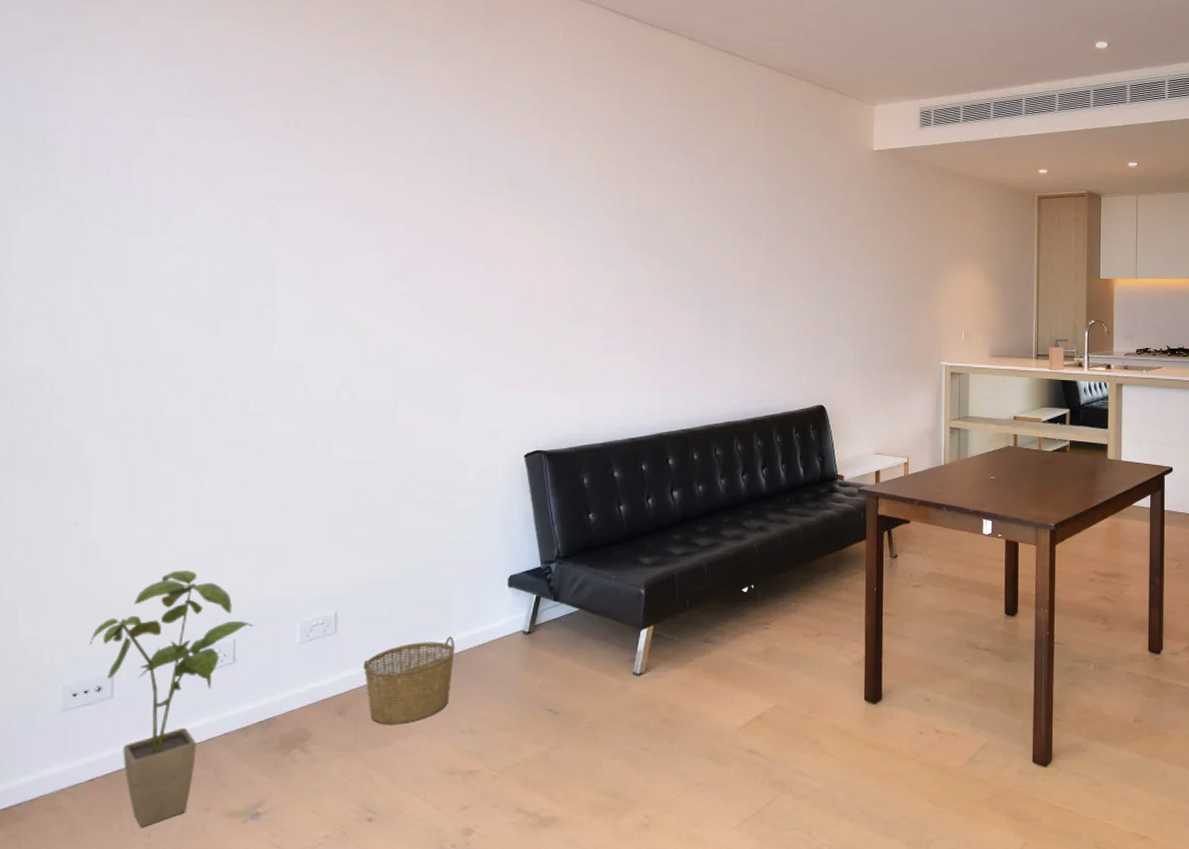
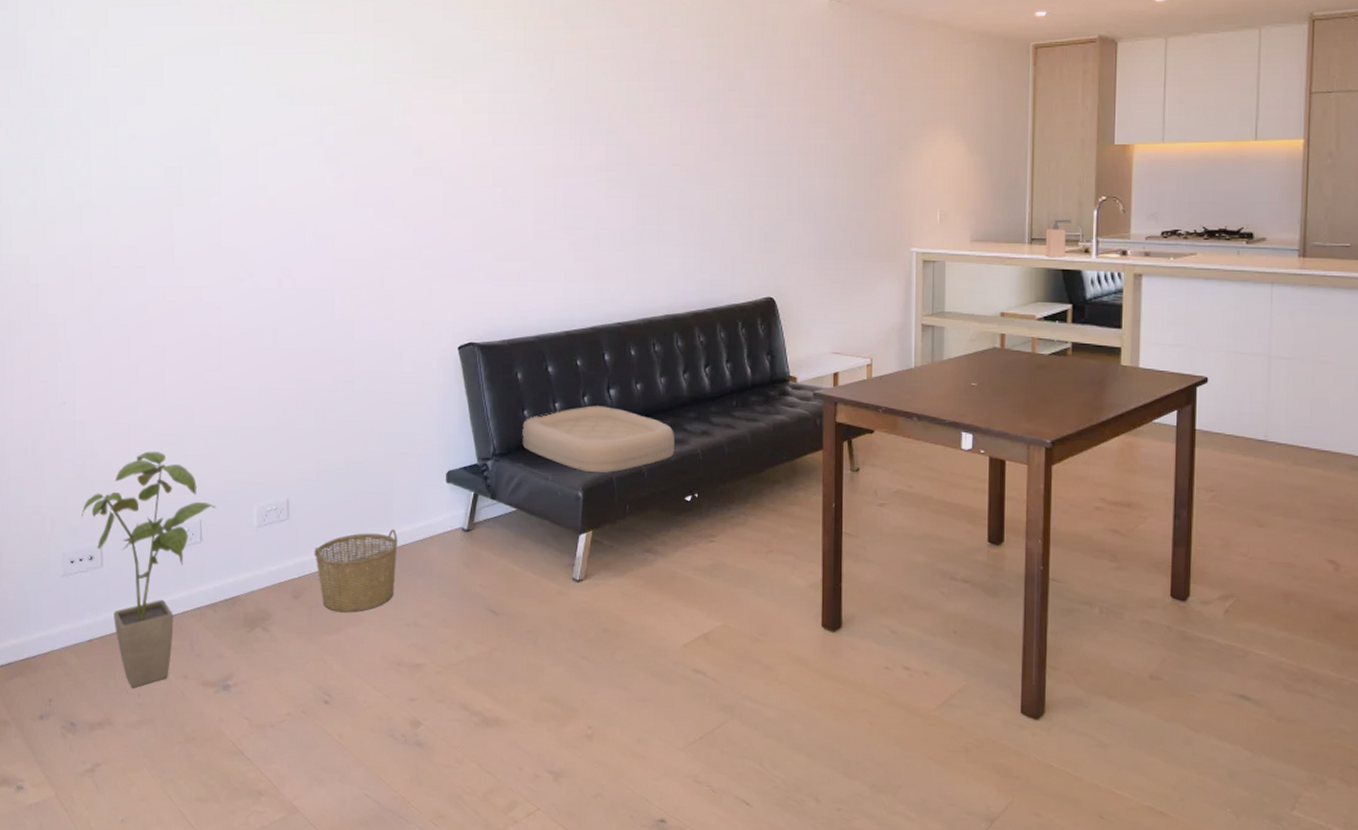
cushion: none [586,507,733,570] -> present [522,405,674,472]

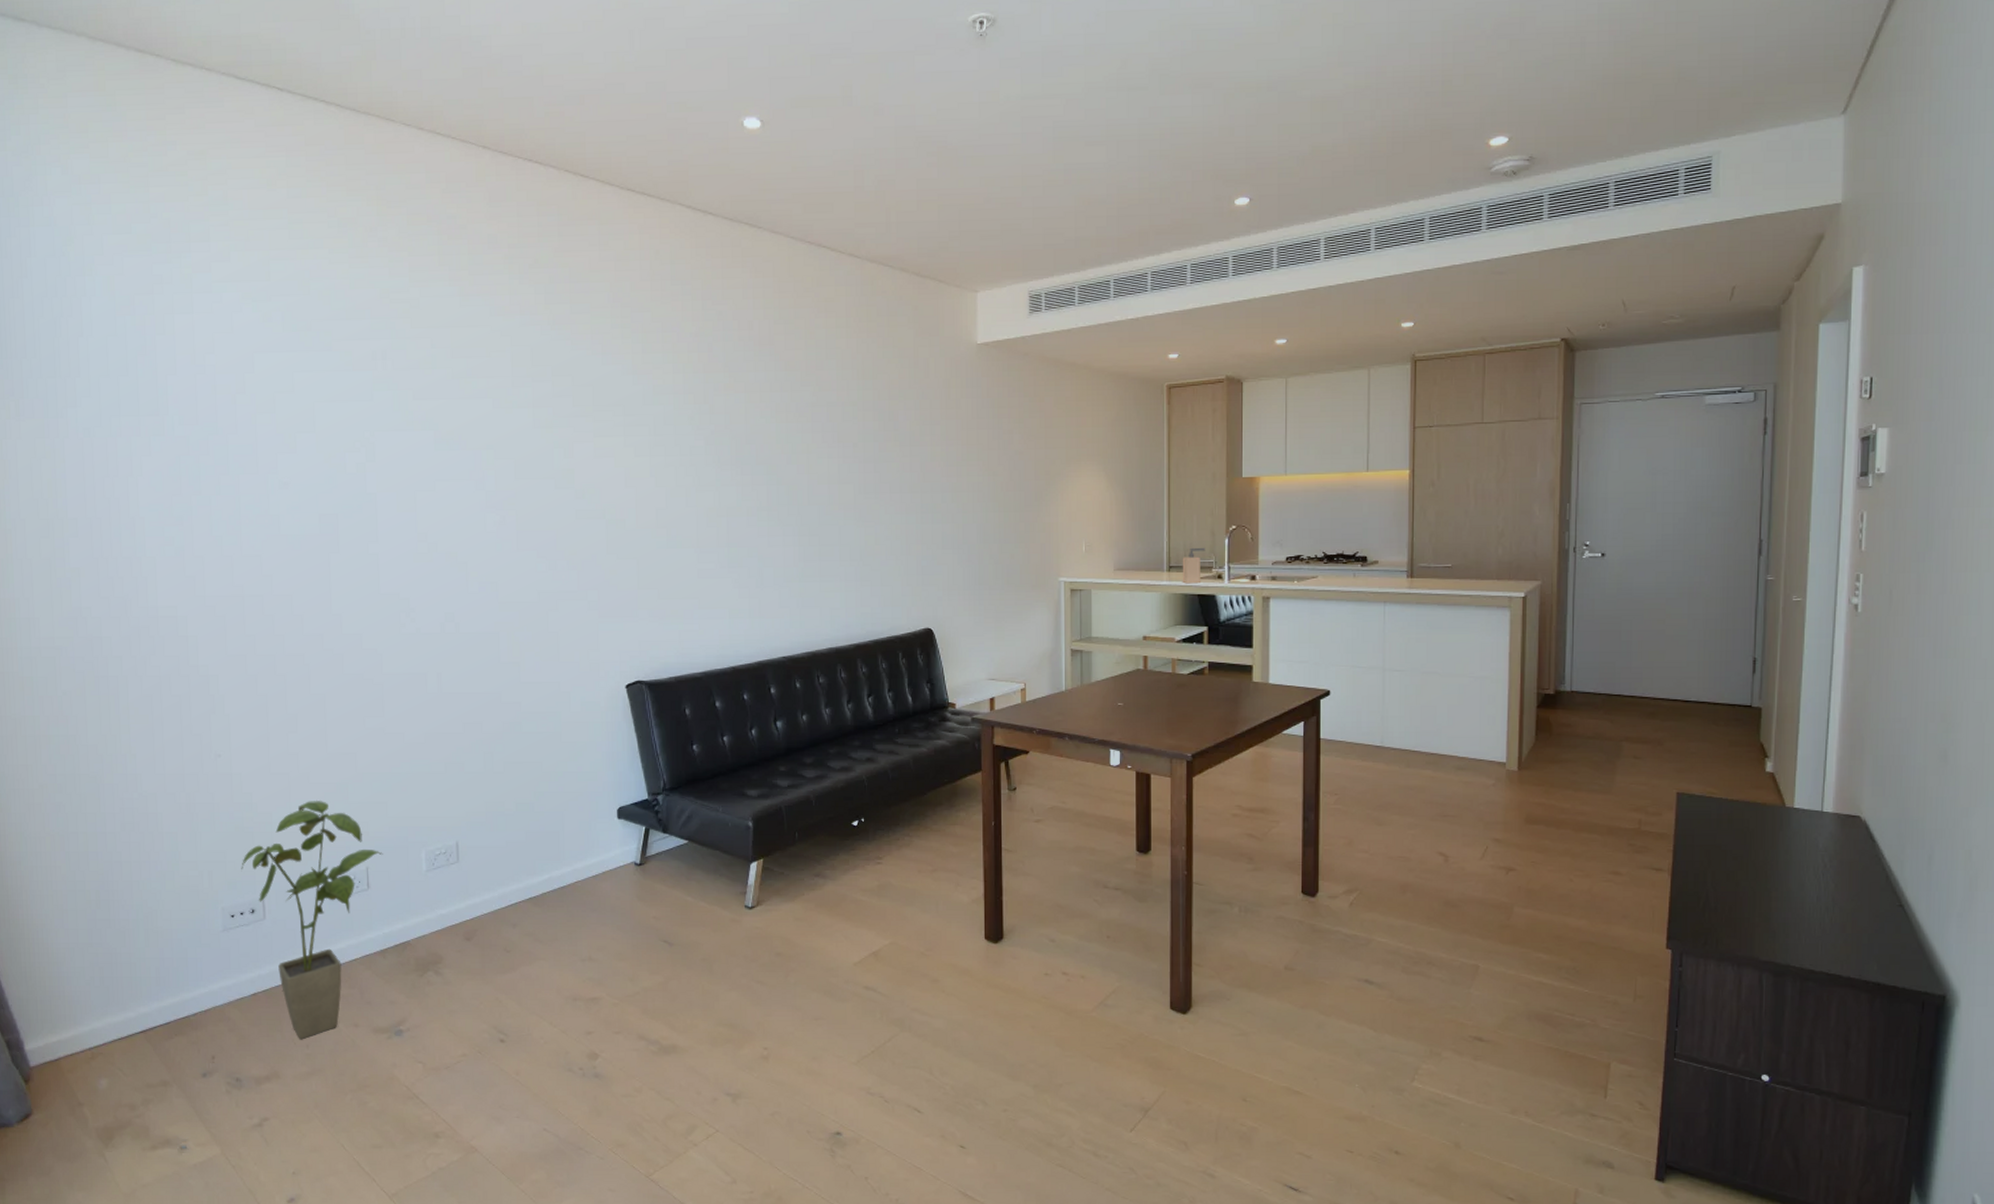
basket: present [314,529,398,613] -> none [485,867,571,952]
cushion: present [522,405,674,472] -> none [692,738,840,802]

